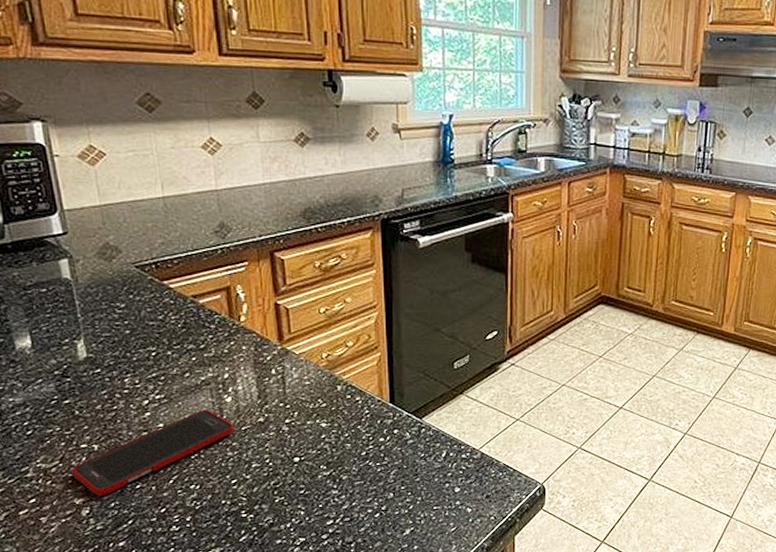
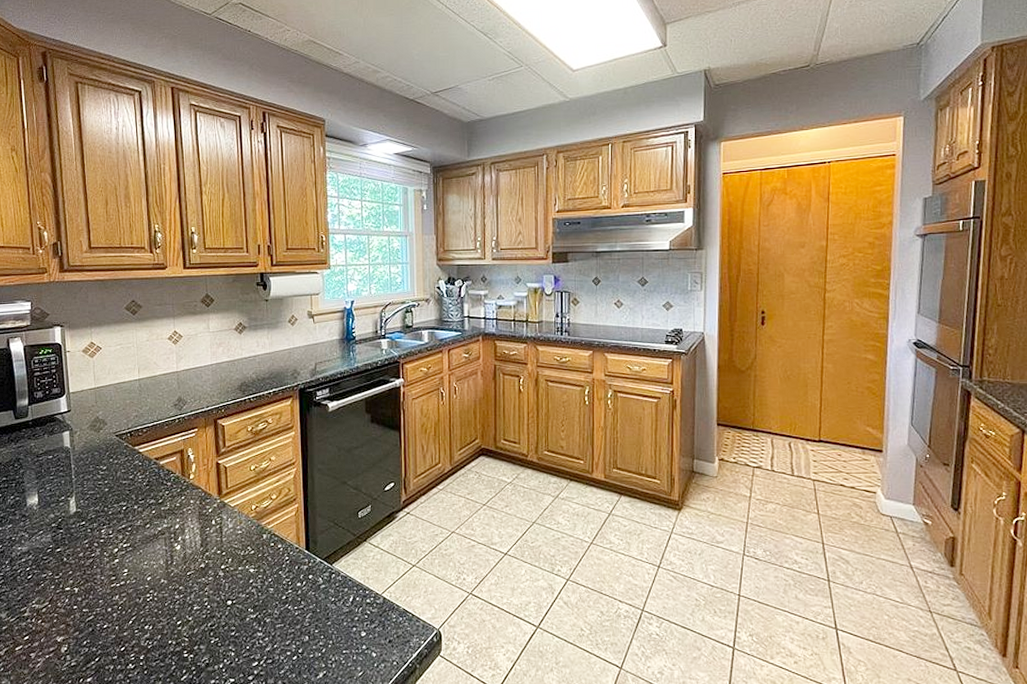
cell phone: present [72,409,235,496] -> none [57,556,182,635]

